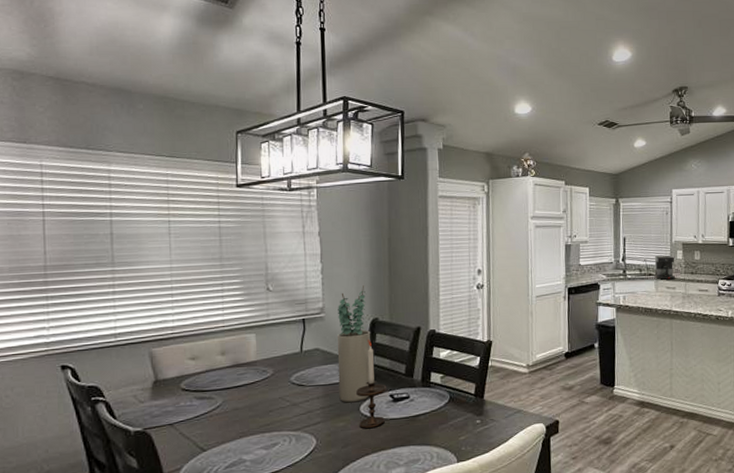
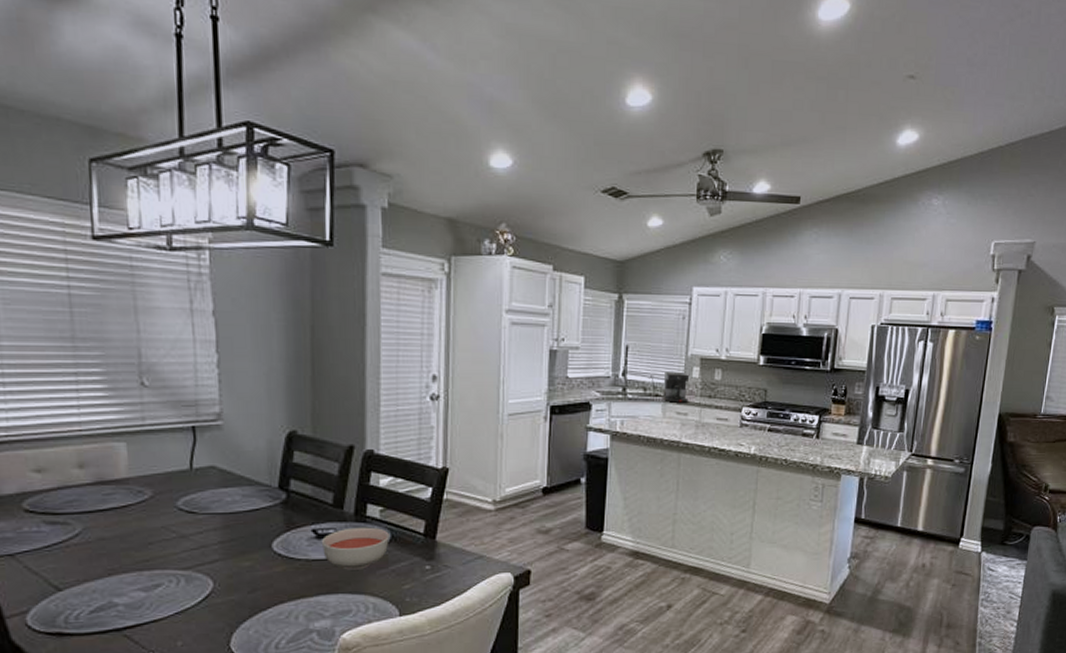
vase: present [337,285,371,403] -> none [240,386,287,538]
candlestick: present [356,338,387,429] -> none [267,456,308,571]
bowl: none [397,390,448,426] -> present [322,527,389,570]

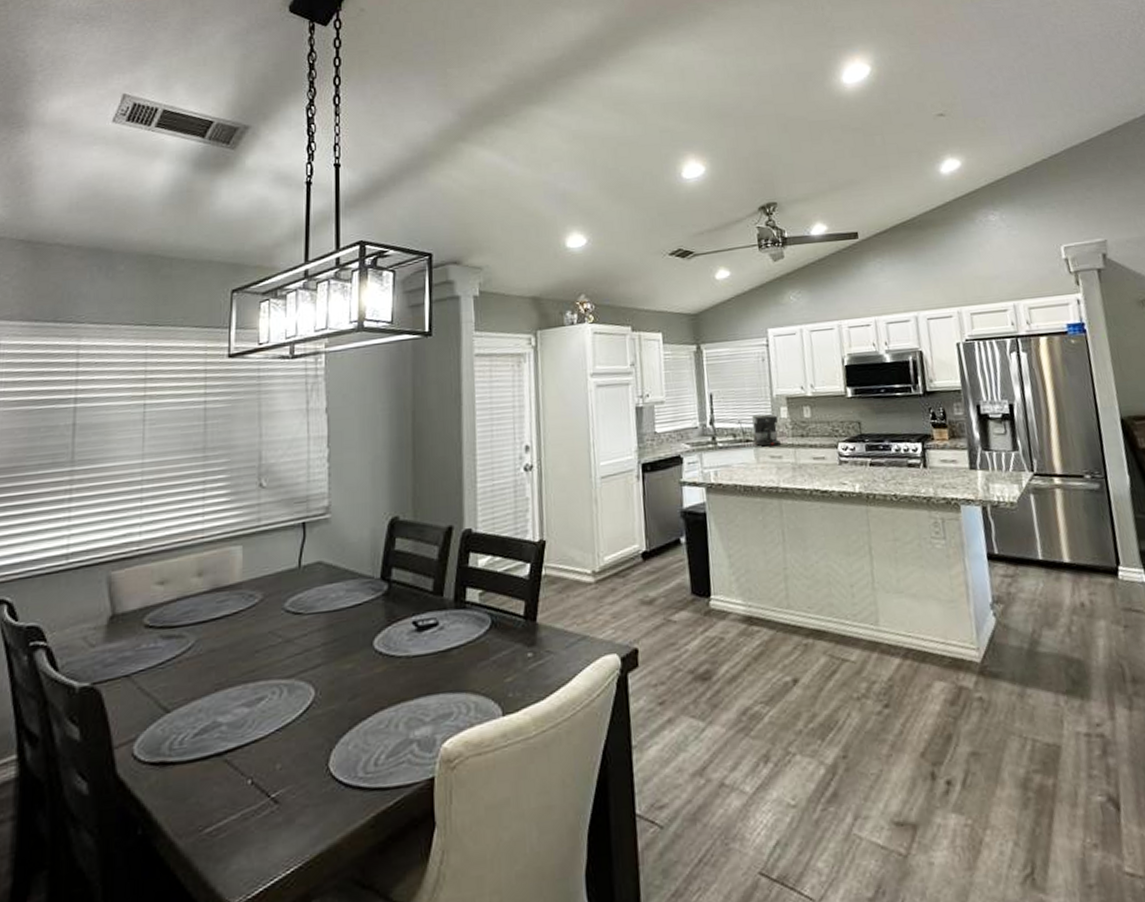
bowl: present [322,527,389,570] -> none [422,613,490,665]

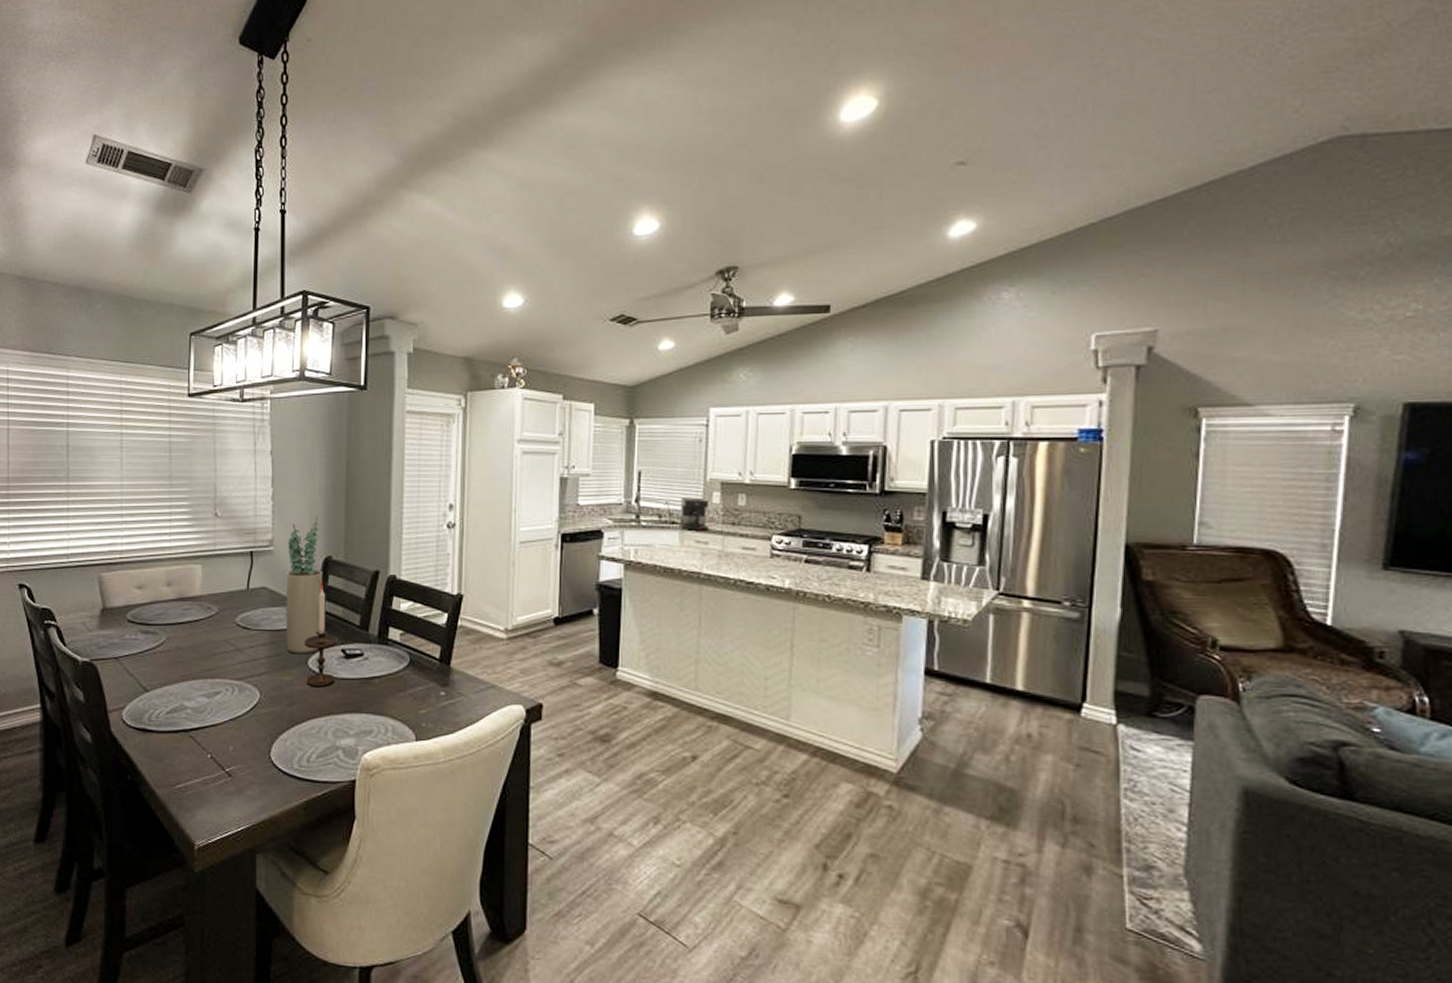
vase: none [345,474,389,636] -> present [286,516,323,654]
candlestick: none [369,545,409,673] -> present [305,580,339,688]

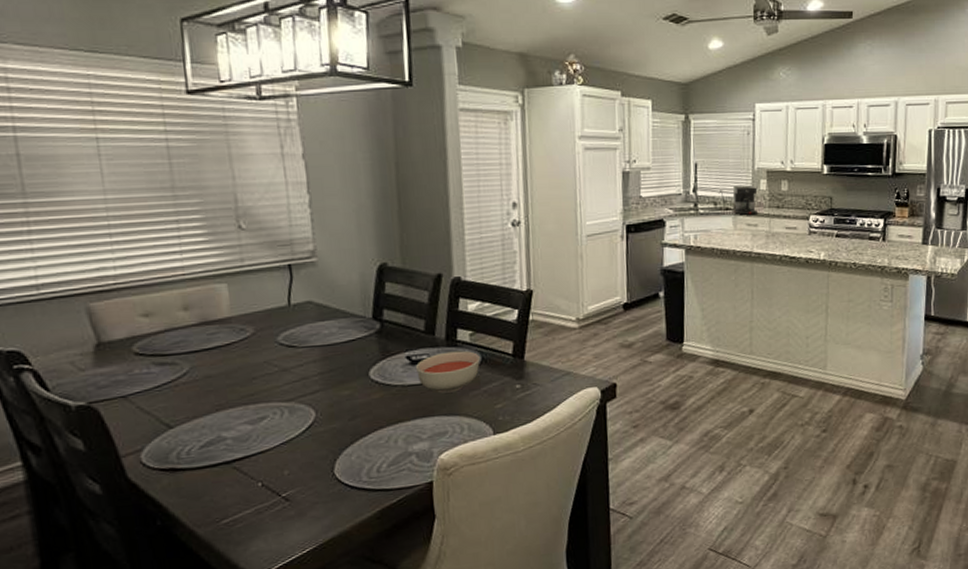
vase: present [286,516,323,654] -> none [333,222,381,367]
candlestick: present [305,580,339,688] -> none [363,288,403,398]
bowl: none [350,649,408,691] -> present [416,350,480,393]

